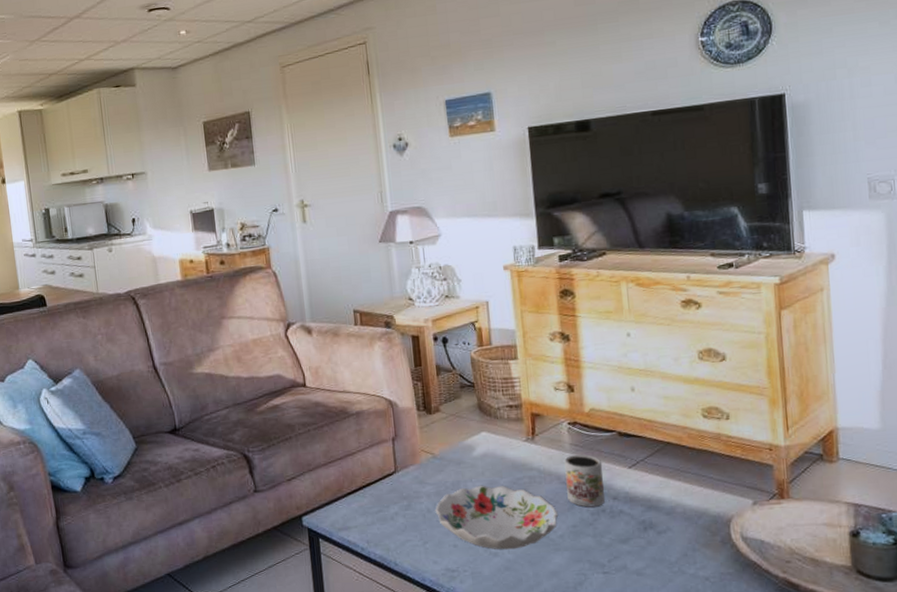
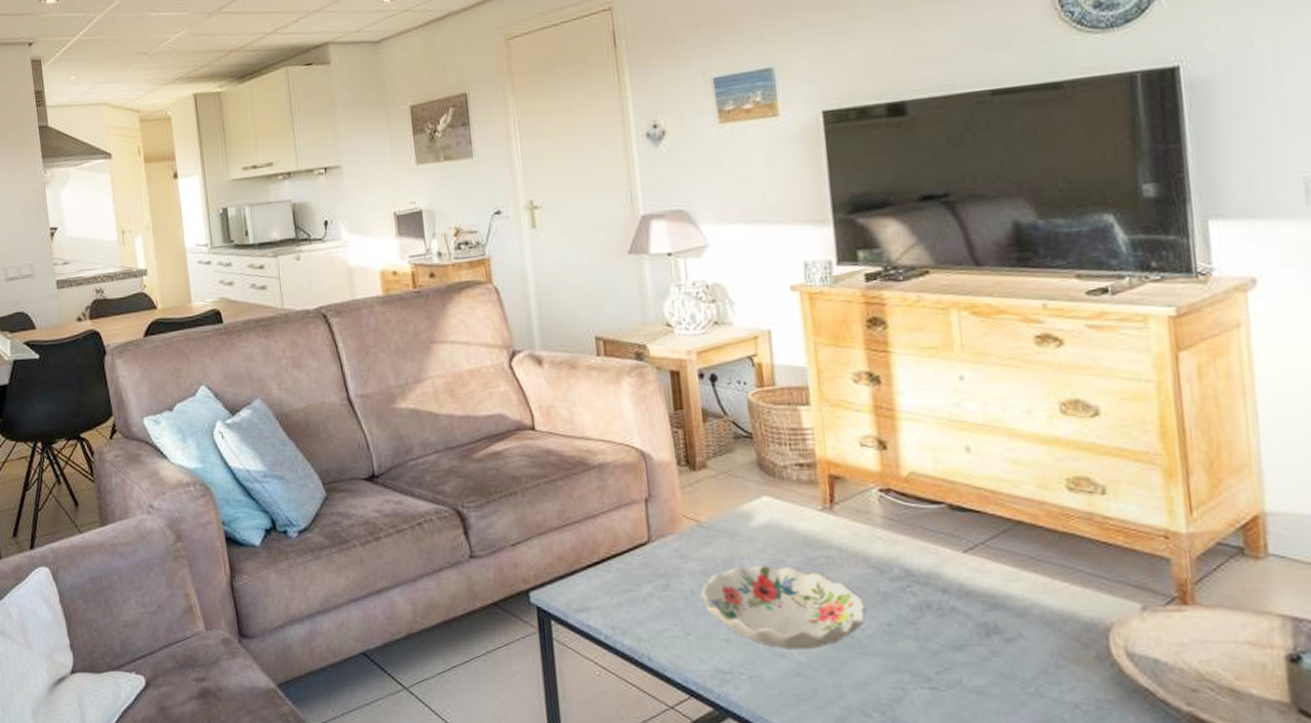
mug: present [564,454,605,507] -> none [874,530,931,601]

